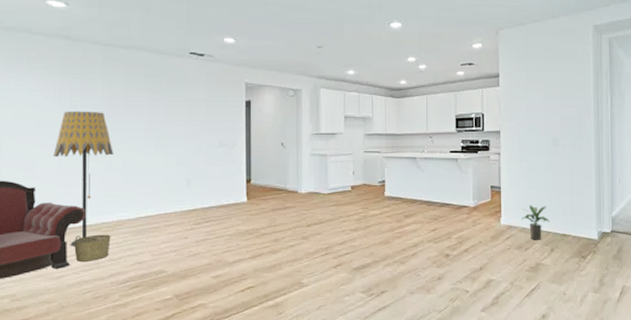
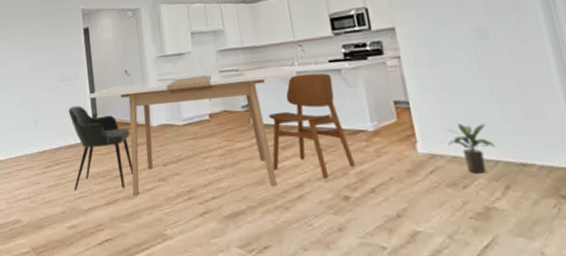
dining chair: none [222,170,280,246] -> present [68,105,134,191]
dining table: none [244,153,425,251] -> present [88,67,298,196]
dining chair: none [397,160,457,241] -> present [269,73,355,179]

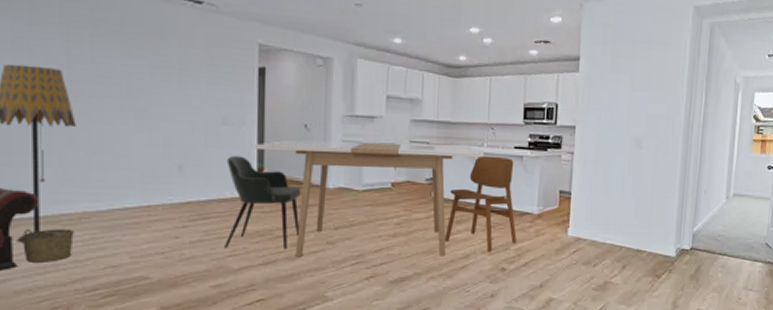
potted plant: present [447,124,495,174] -> none [592,215,624,255]

